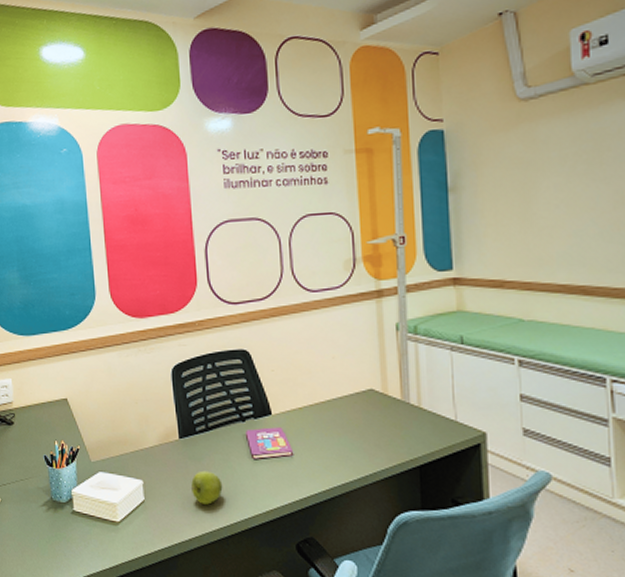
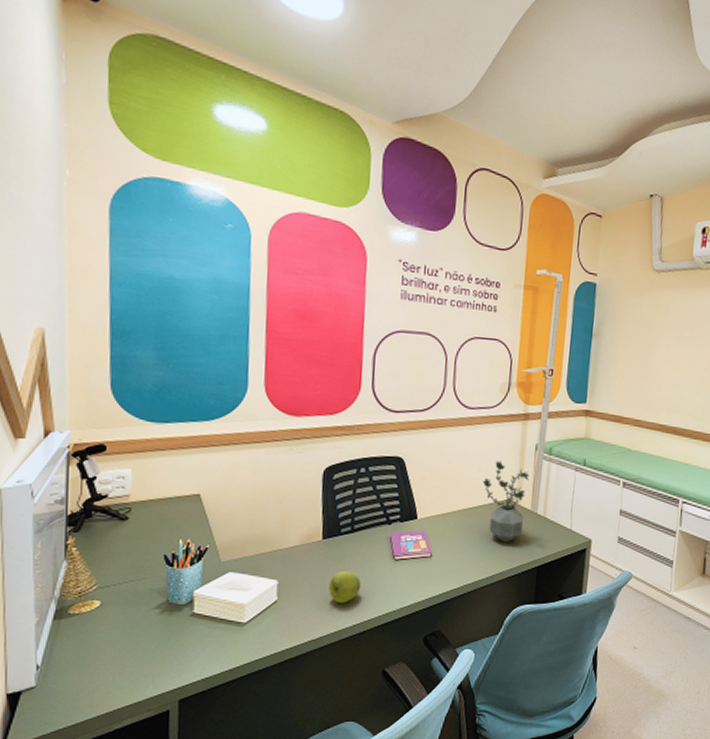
potted plant: none [338,346,395,439] -> present [482,461,530,543]

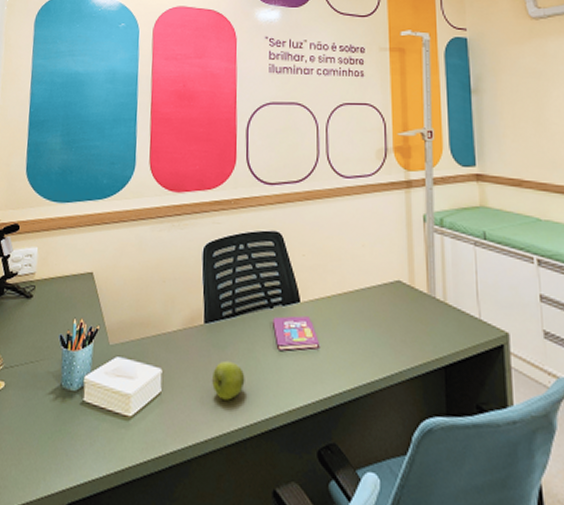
potted plant: present [482,461,530,543] -> none [367,235,421,334]

